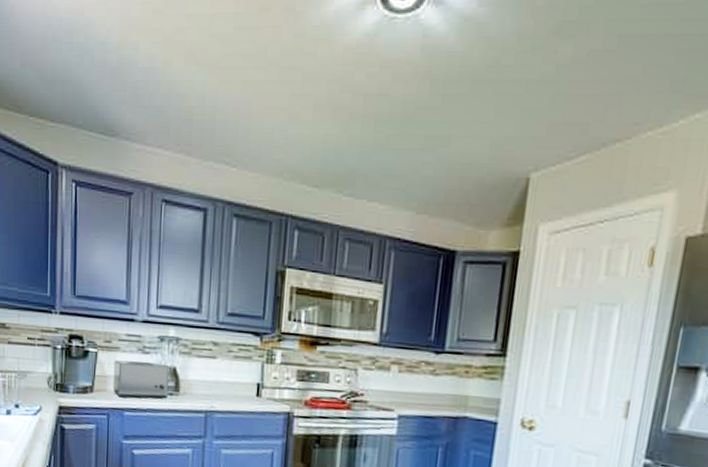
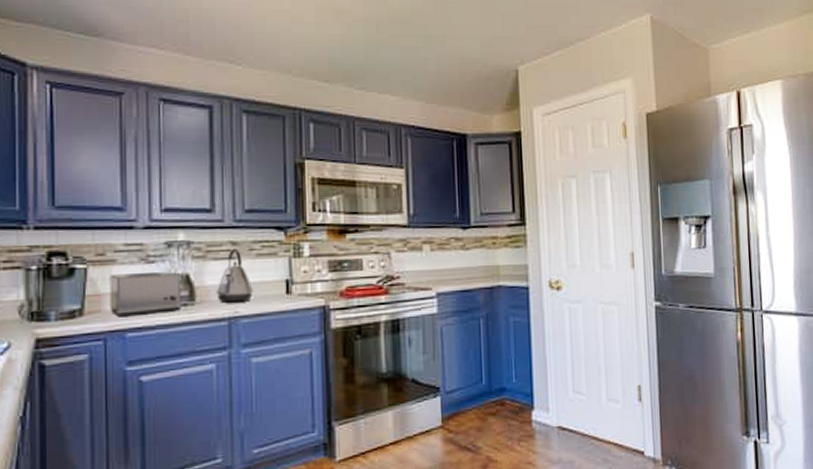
kettle: none [197,348,228,399] -> present [216,248,253,303]

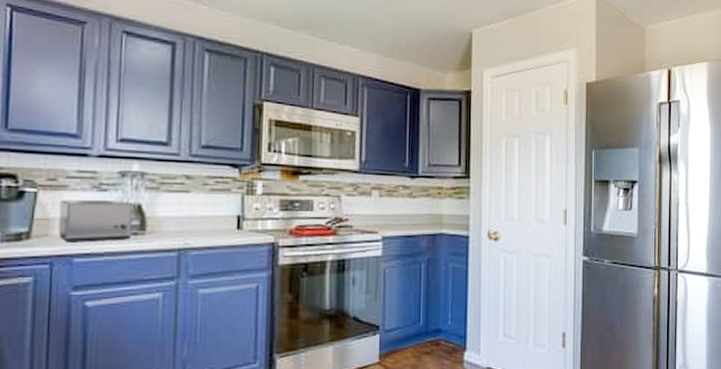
kettle: present [216,248,253,303] -> none [167,182,205,235]

